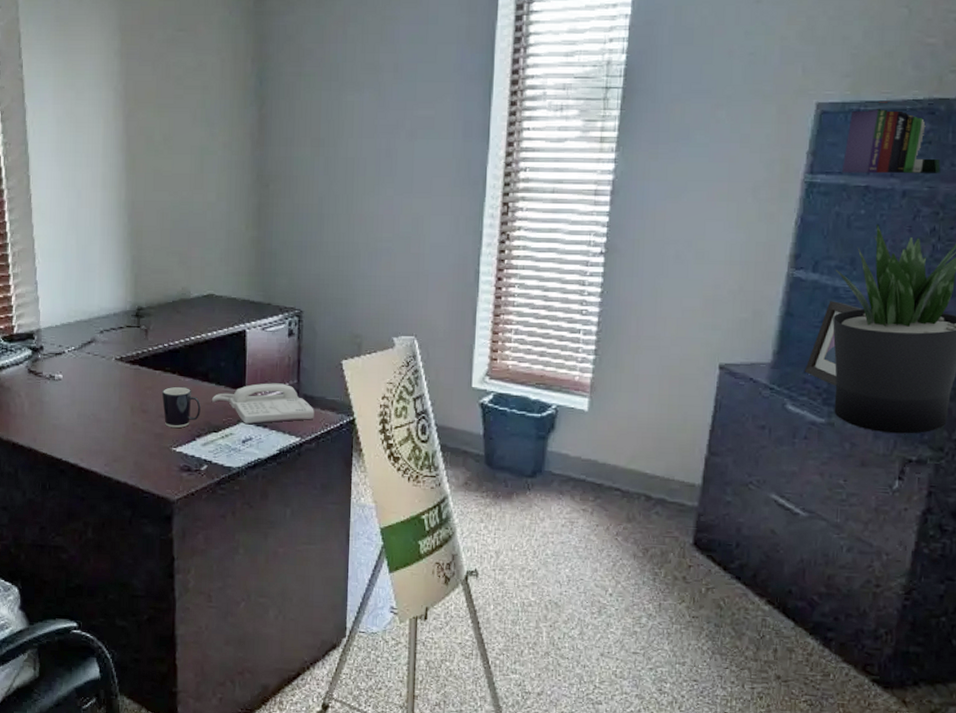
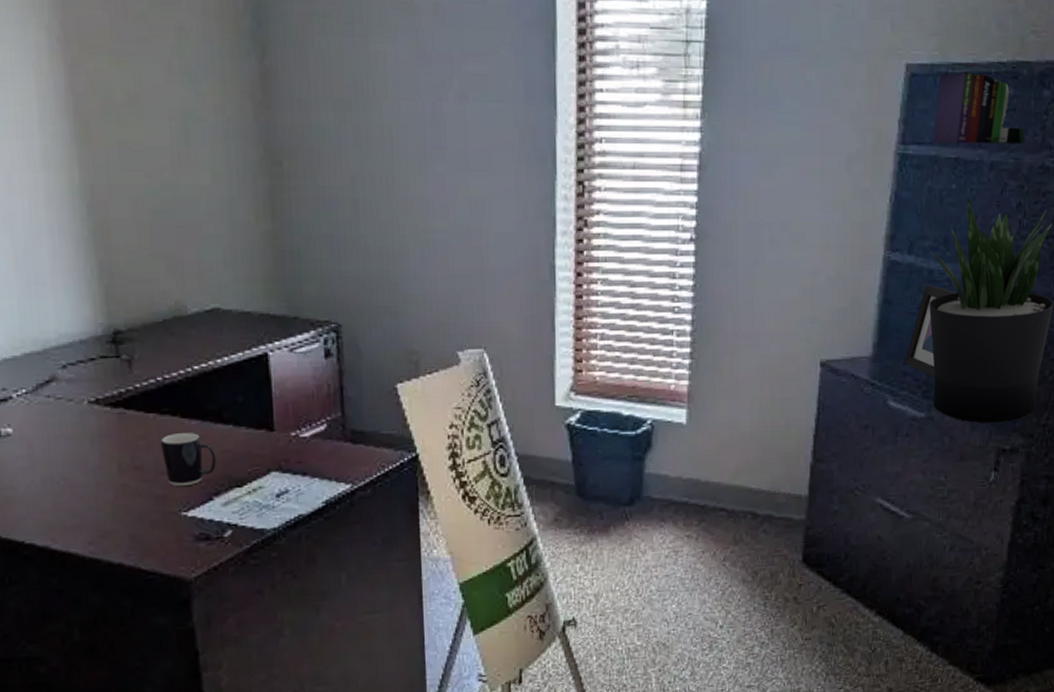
telephone: present [212,383,314,424] -> none [230,418,367,472]

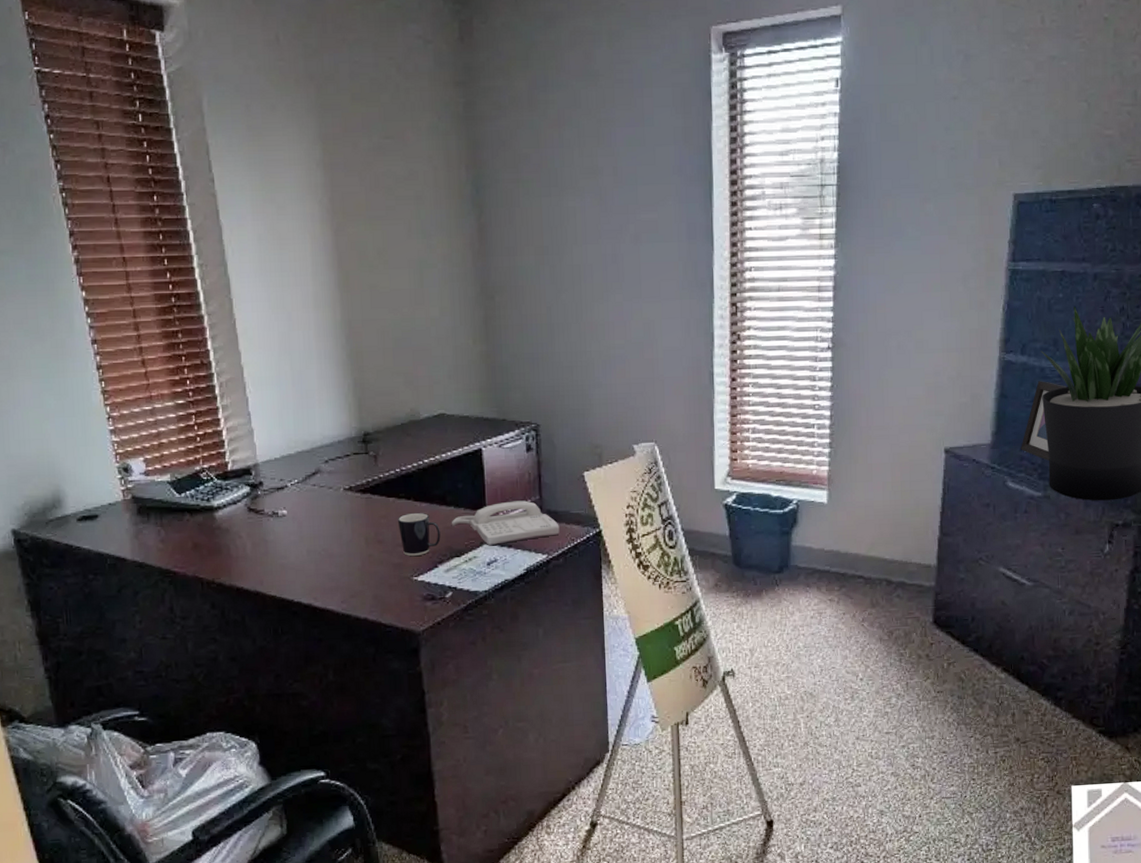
telephone: none [230,418,367,472] -> present [452,500,560,545]
books: present [933,62,1025,145] -> none [1040,190,1125,260]

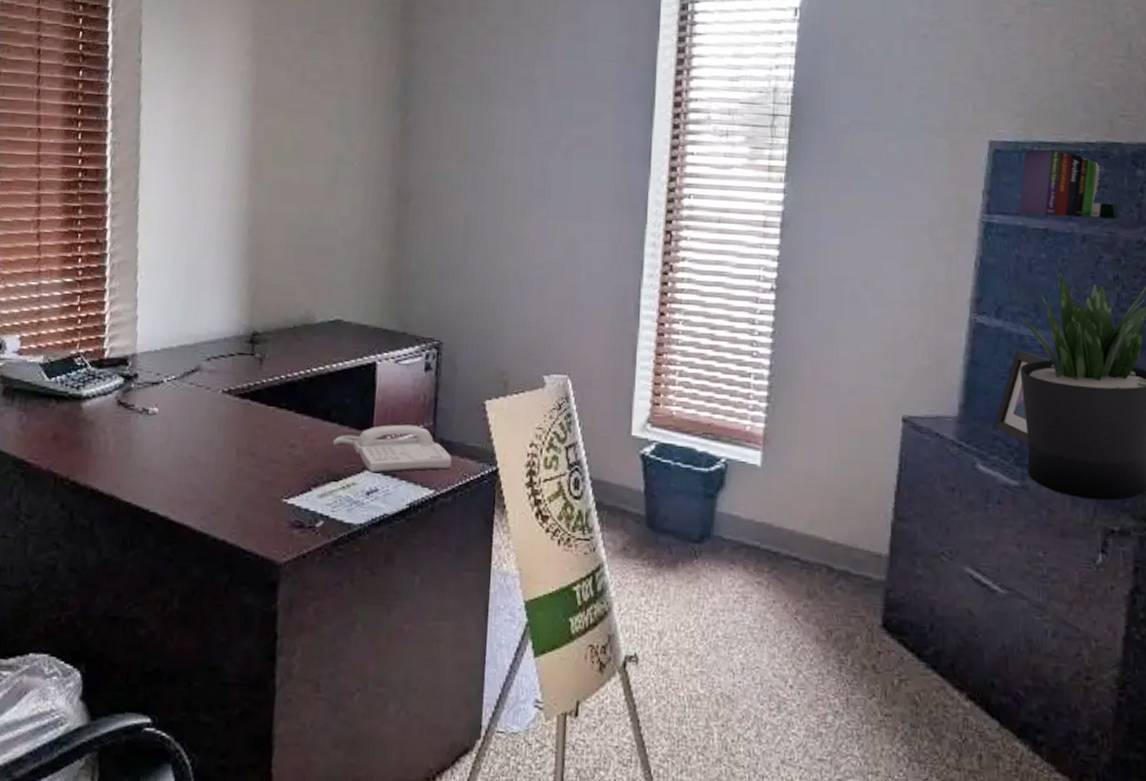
mug: present [397,512,441,557] -> none [274,425,320,476]
books: none [1040,190,1125,260] -> present [1020,142,1119,220]

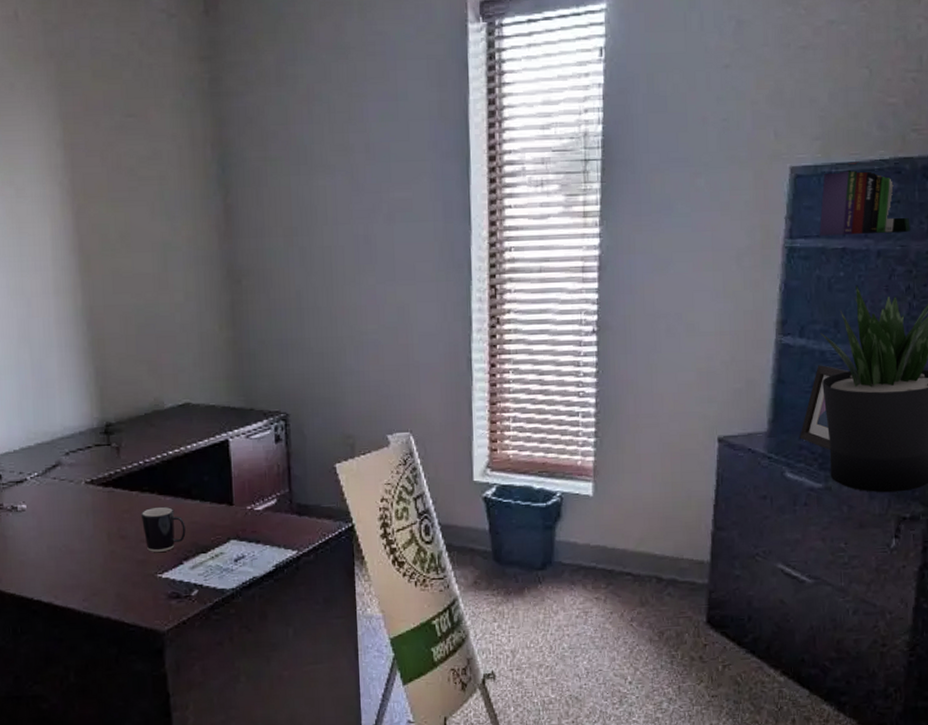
mug: none [274,425,320,476] -> present [140,506,186,553]
telephone: present [333,424,452,473] -> none [197,494,310,541]

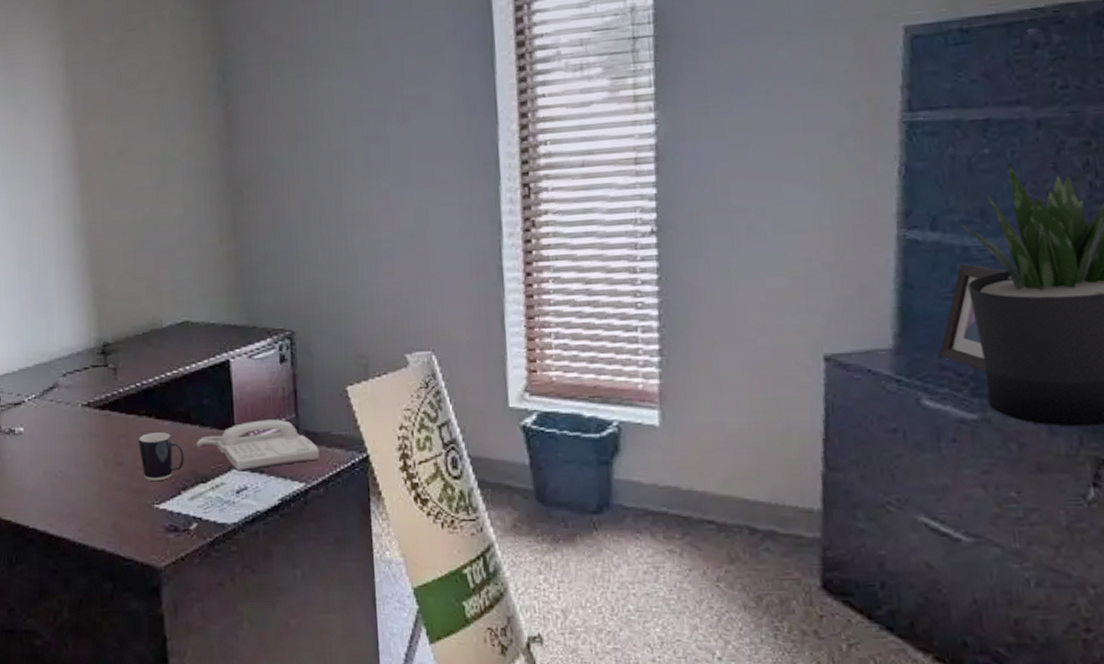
telephone: none [197,494,310,541] -> present [197,419,319,470]
books: present [820,161,911,236] -> none [950,13,1084,107]

